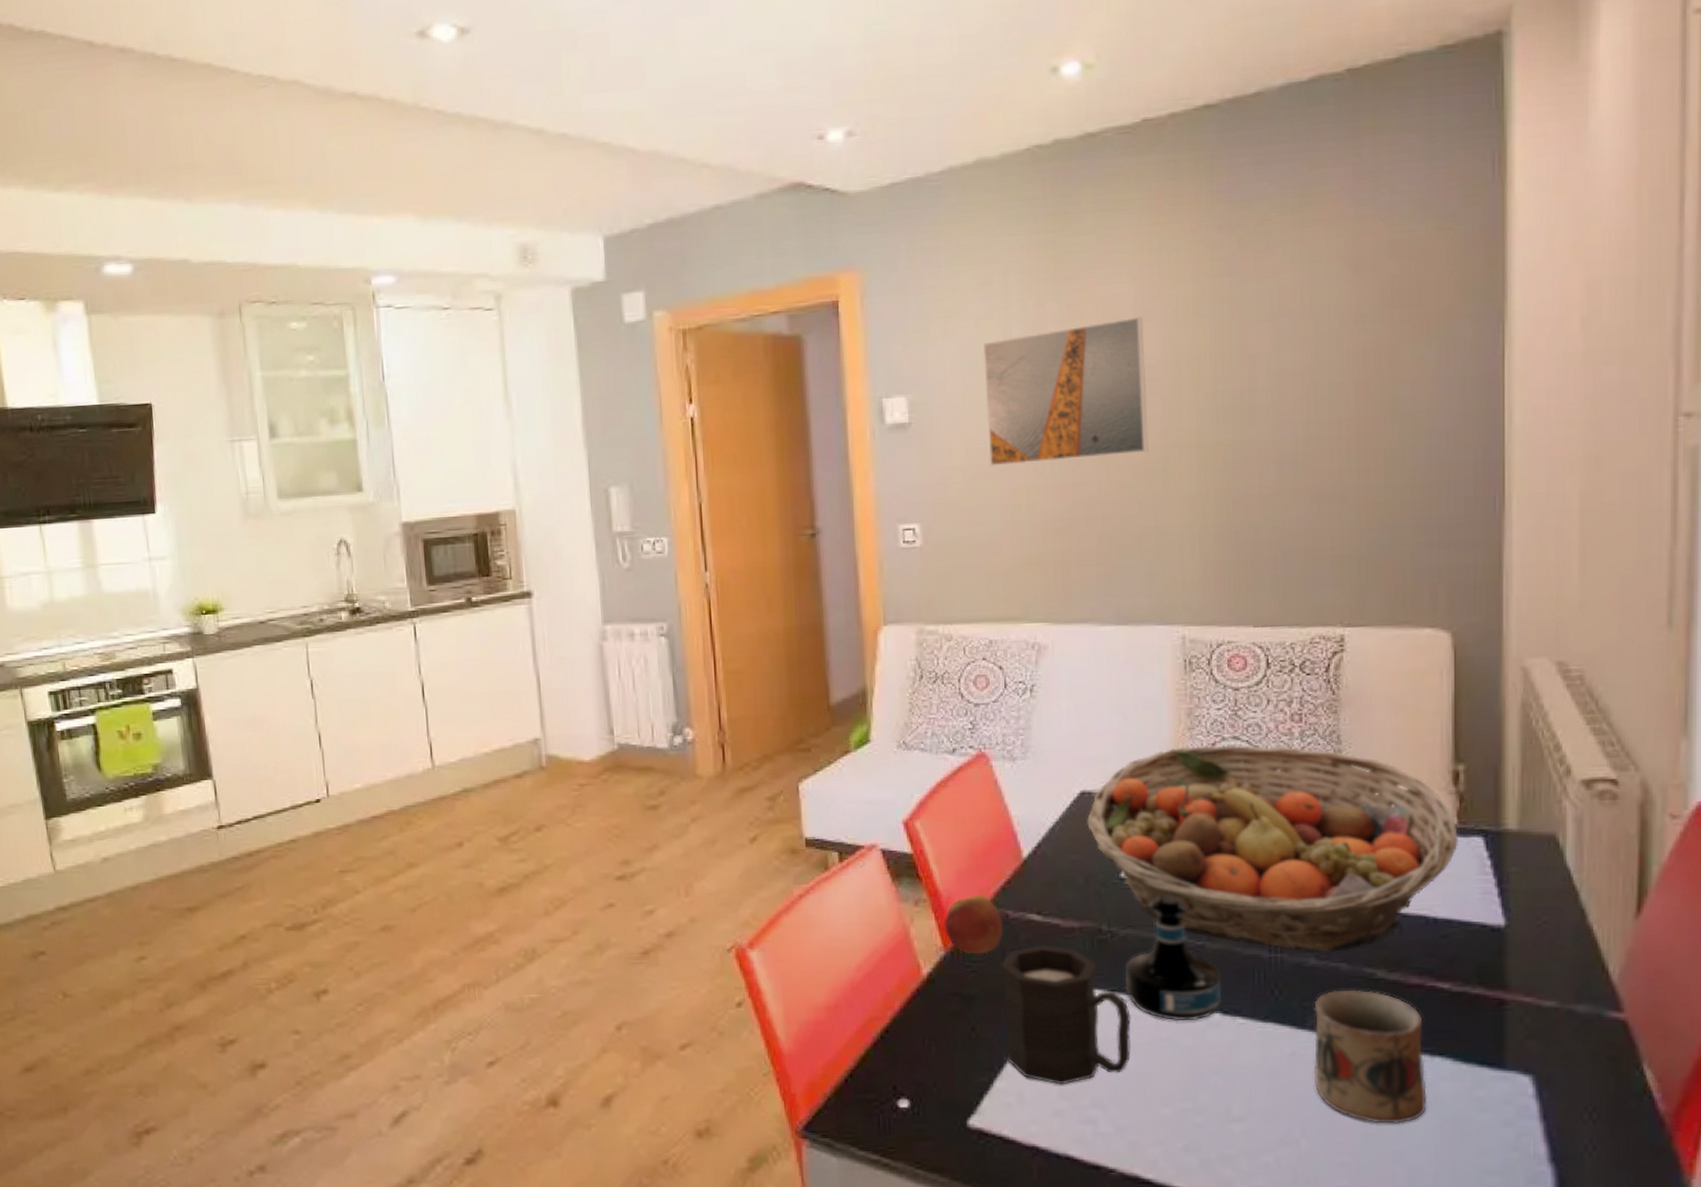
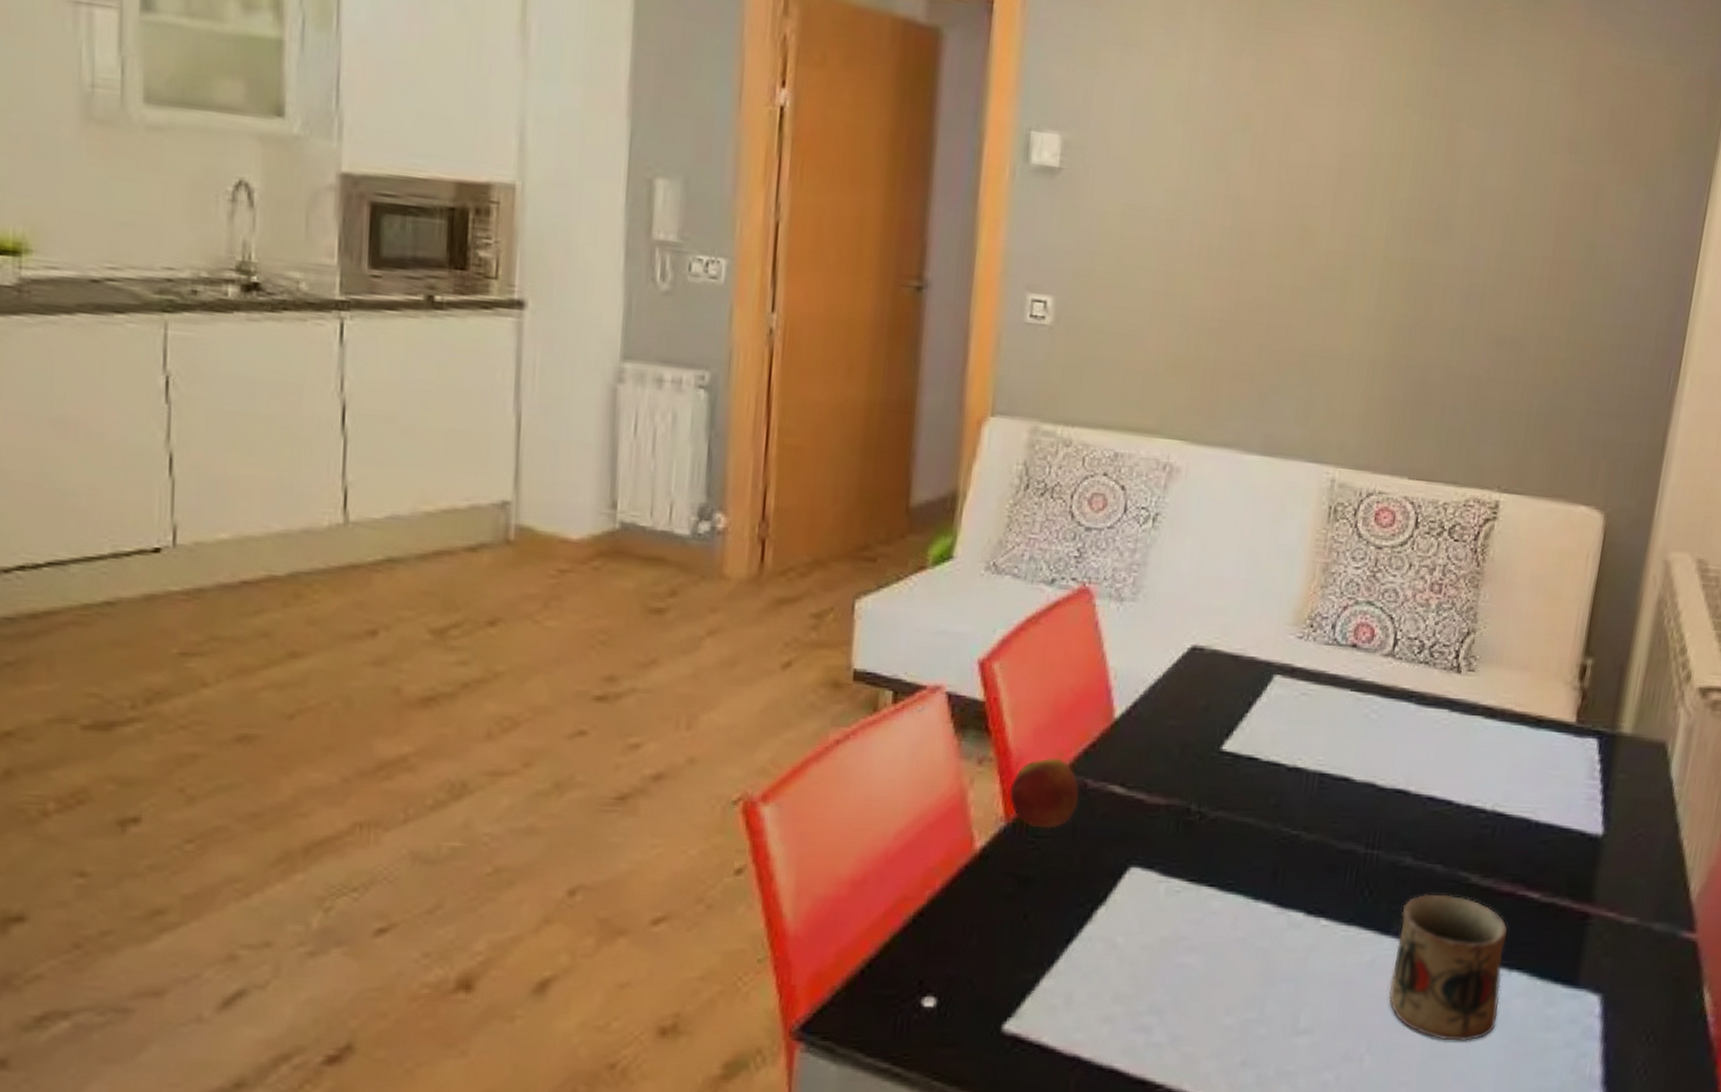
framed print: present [983,316,1149,467] -> none [1147,85,1348,257]
mug: present [1001,945,1131,1085] -> none [1059,823,1208,987]
fruit basket: present [1087,745,1458,953] -> none [1193,606,1576,853]
tequila bottle: present [1124,895,1222,1022] -> none [1206,774,1312,920]

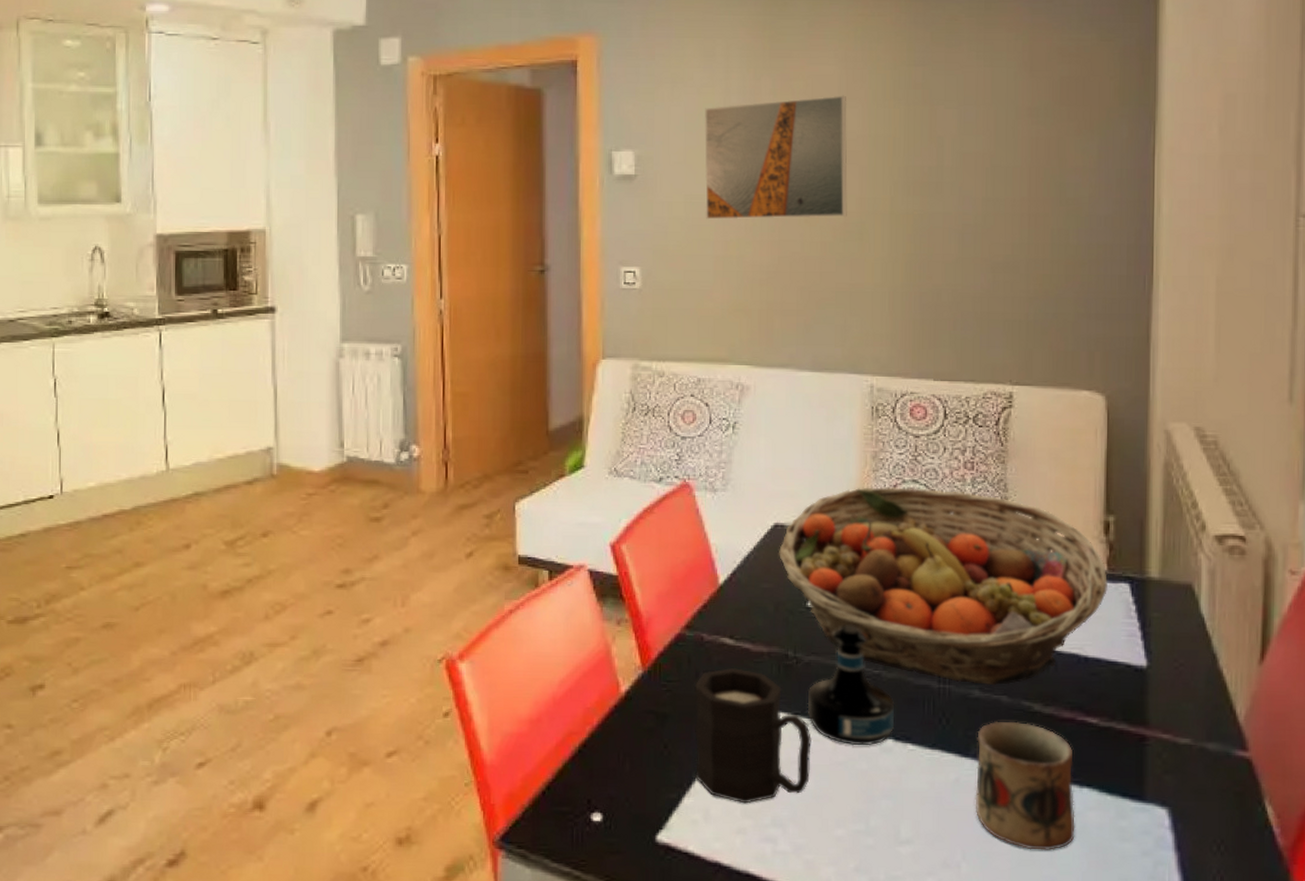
apple: present [1009,757,1079,829] -> none [643,617,698,674]
mug: none [1059,823,1208,987] -> present [694,668,811,804]
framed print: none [1147,85,1348,257] -> present [705,95,847,220]
fruit basket: none [1193,606,1576,853] -> present [779,486,1108,686]
tequila bottle: none [1206,774,1312,920] -> present [807,625,895,746]

